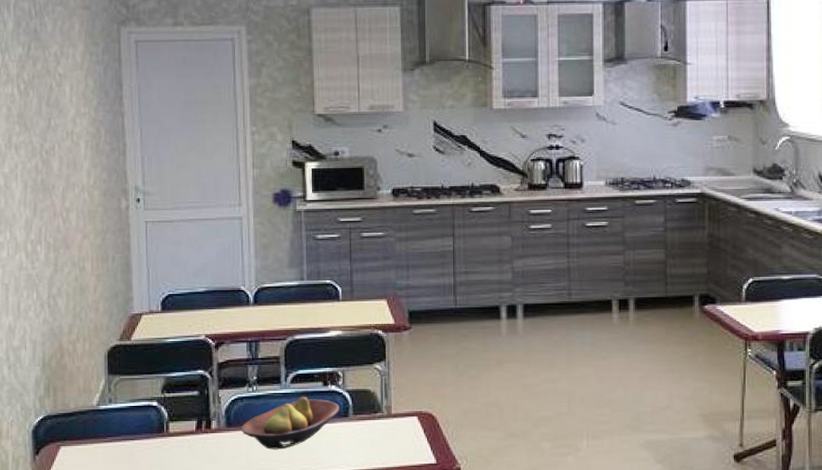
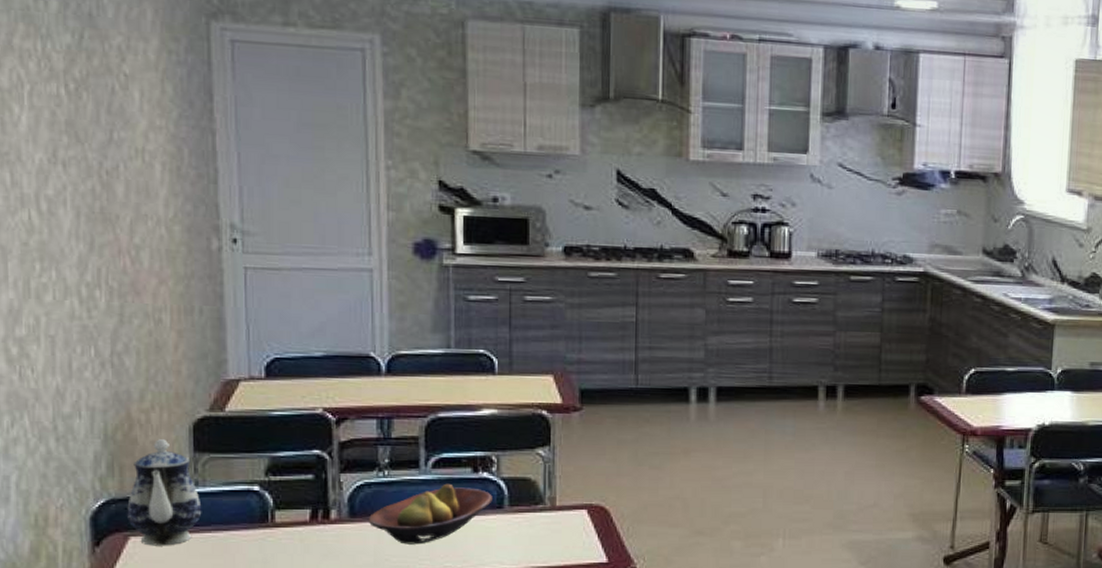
teapot: none [59,365,114,454] -> present [127,439,202,546]

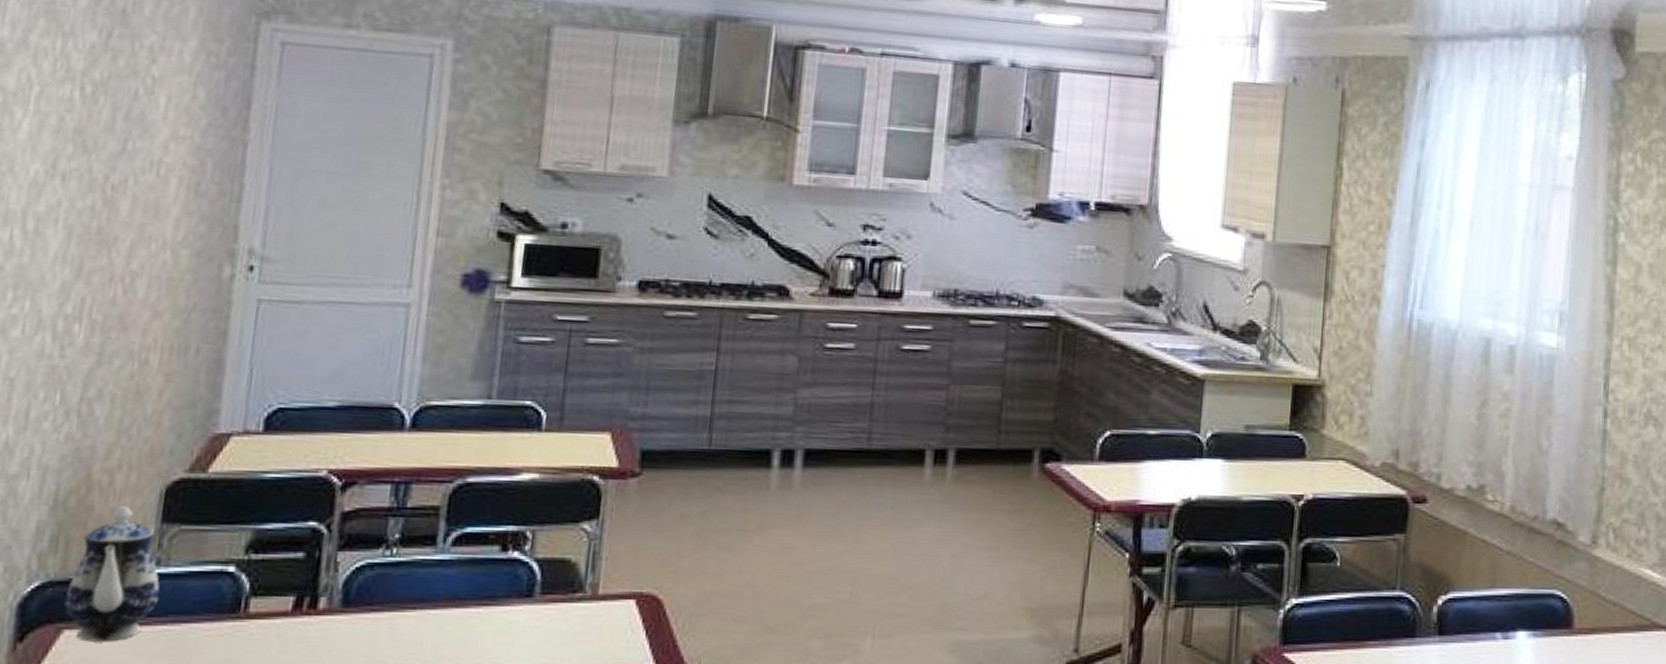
fruit bowl: present [368,483,492,545] -> none [364,565,522,643]

